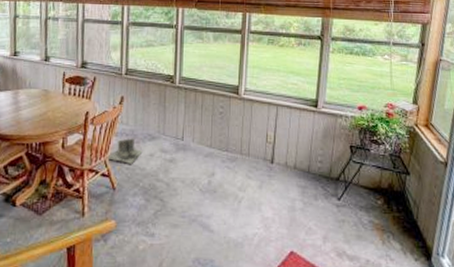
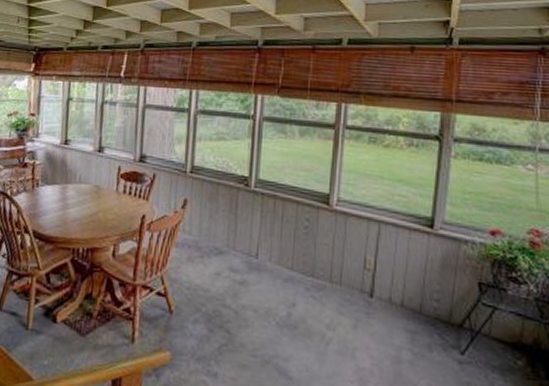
boots: present [108,138,143,164] -> none [166,250,208,283]

